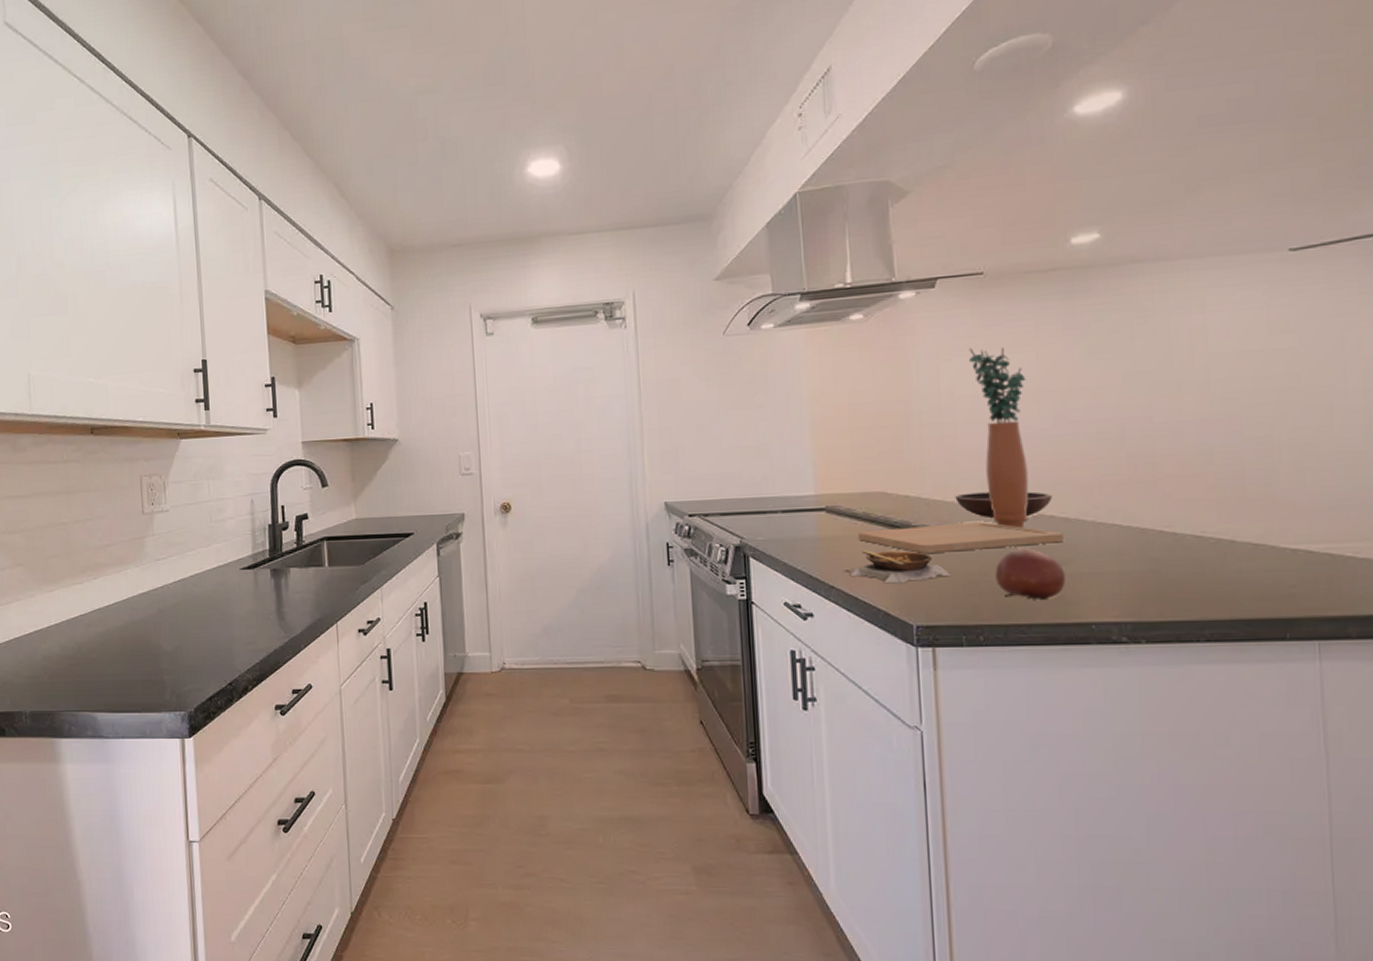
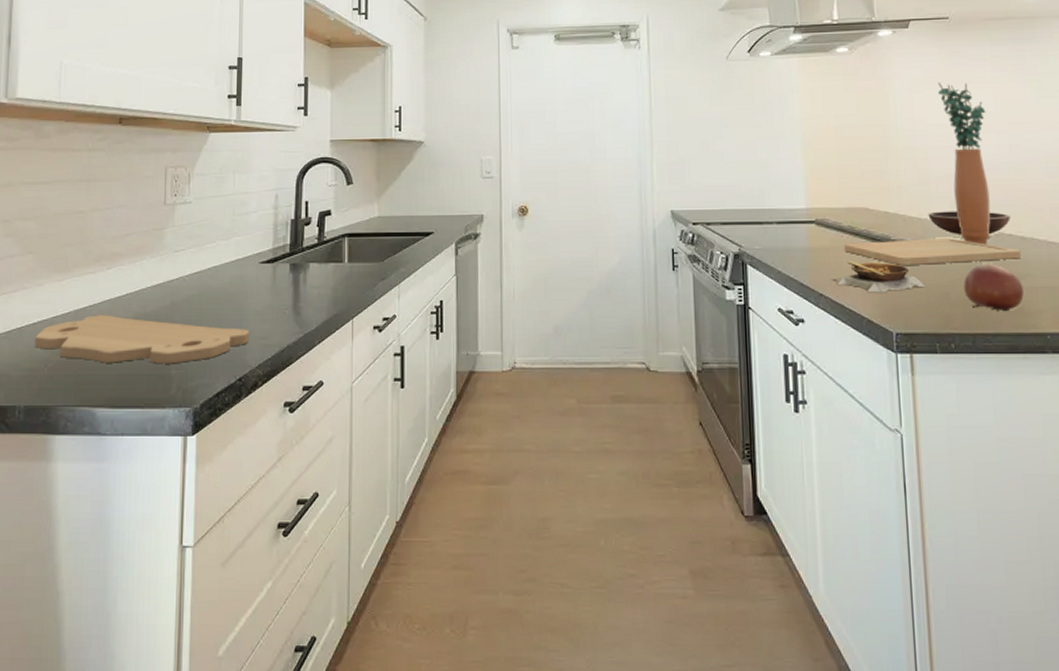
cutting board: none [32,623,237,670] -> present [34,315,250,364]

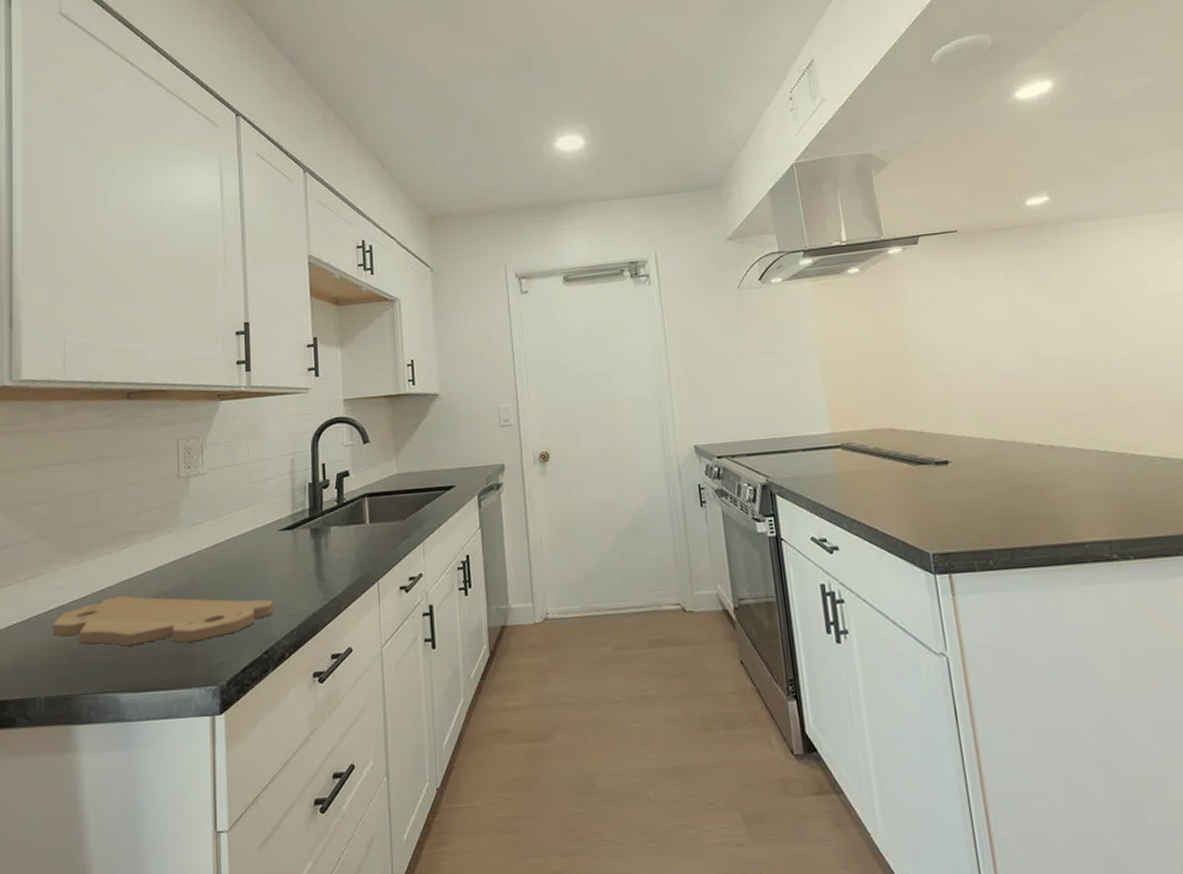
soup bowl: present [832,261,926,293] -> none [863,482,958,515]
cutting board: present [844,238,1022,265] -> none [872,452,1053,484]
wooden bowl: present [928,211,1011,235] -> none [954,423,1038,449]
vase: present [937,82,991,245] -> none [952,294,1018,458]
fruit: present [963,264,1024,311] -> none [996,476,1059,524]

